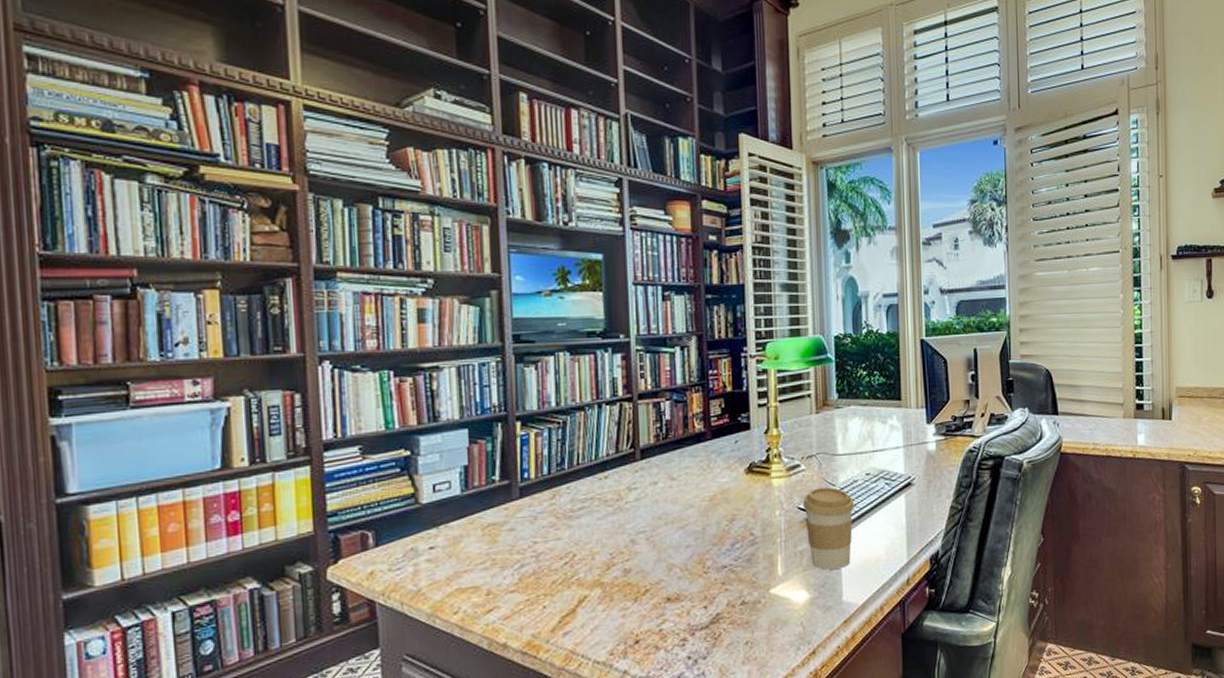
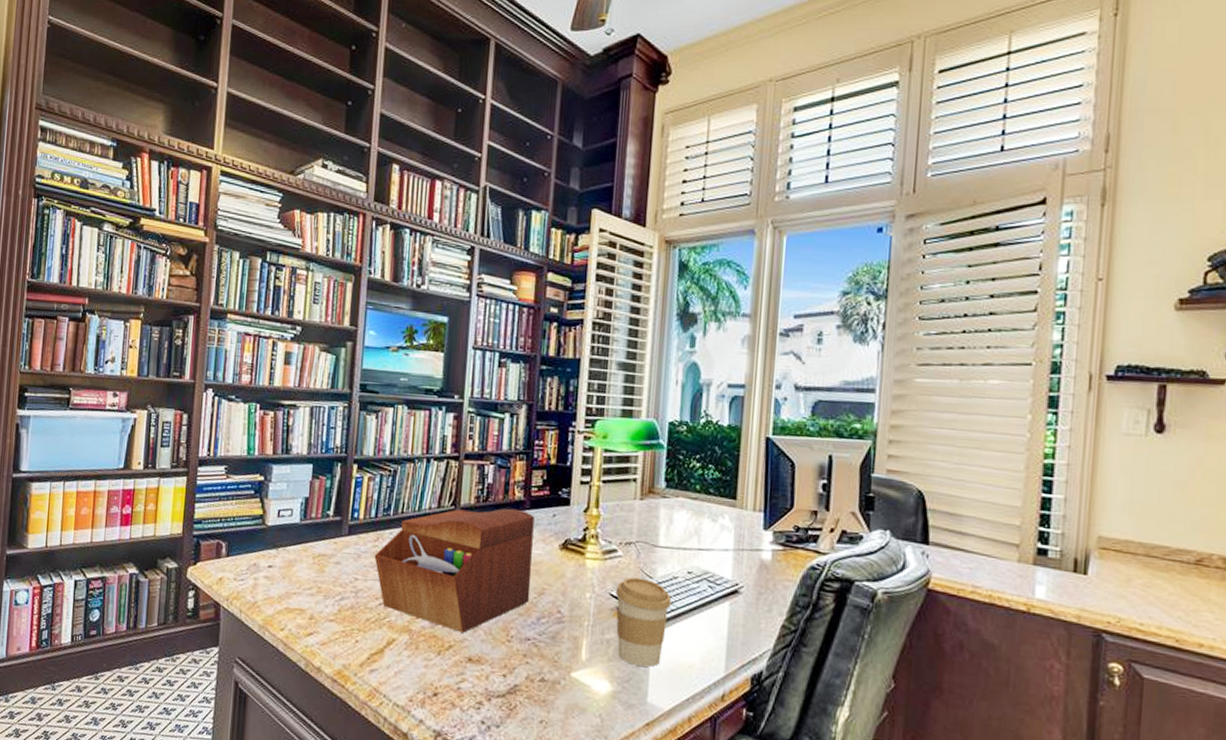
sewing box: none [552,441,722,575] -> present [374,508,535,633]

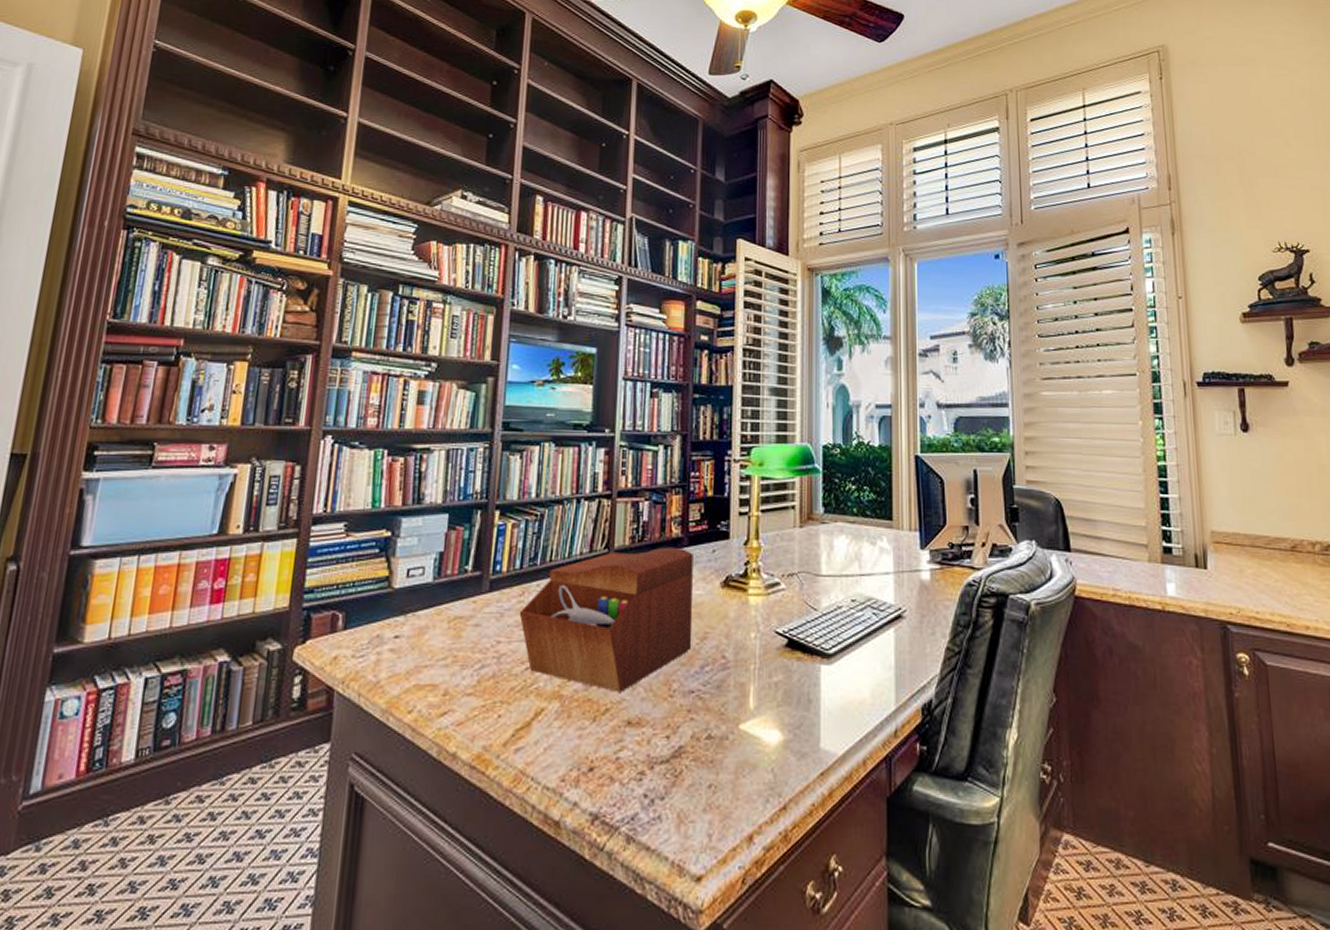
coffee cup: present [616,577,672,667] -> none [781,611,838,708]

